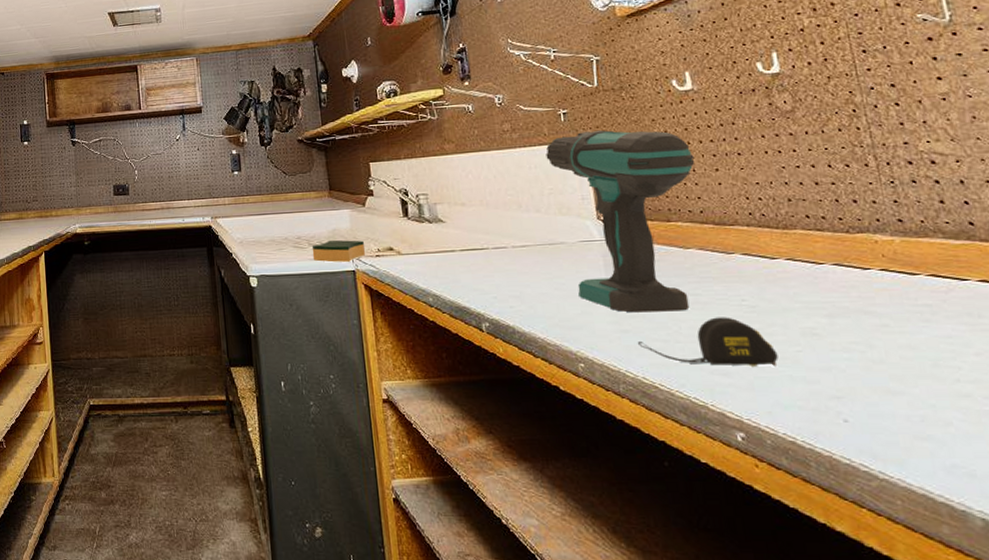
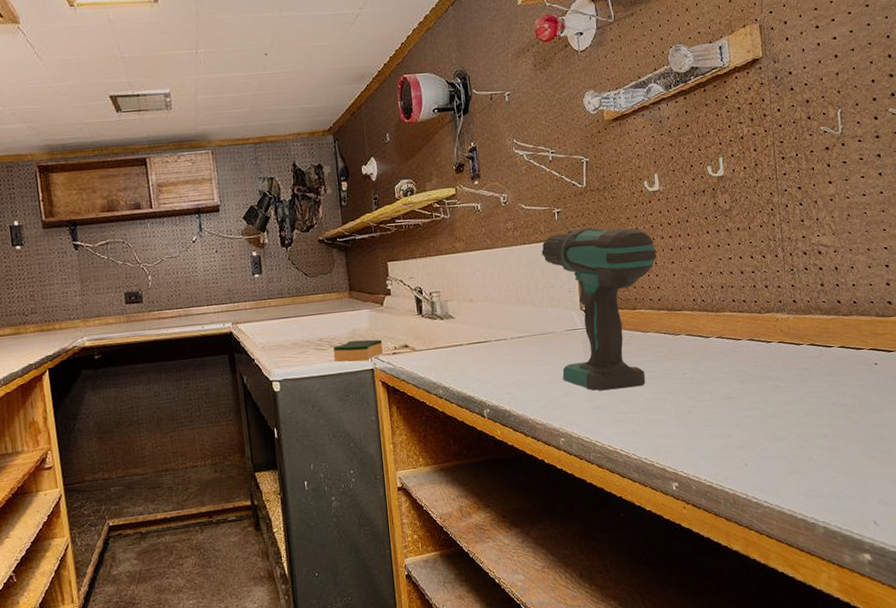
tape measure: present [637,317,779,367] -> none [605,388,705,430]

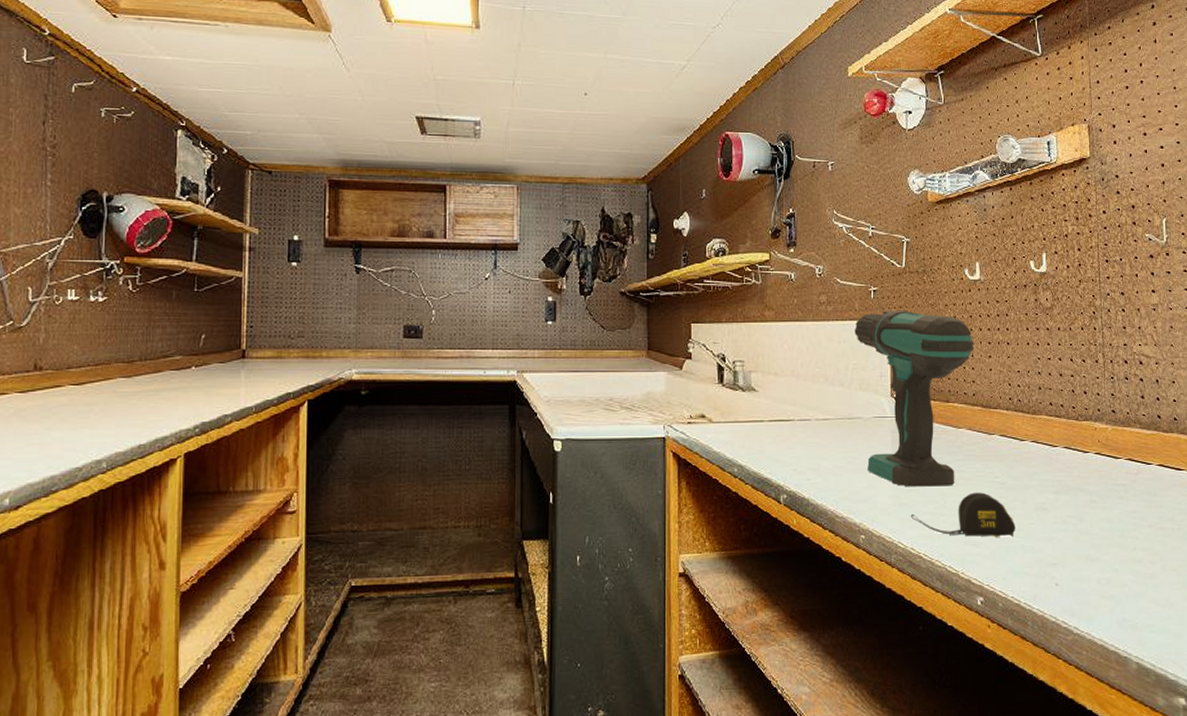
sponge: present [332,339,383,363] -> none [623,403,677,428]
tape measure: none [605,388,705,430] -> present [910,492,1016,538]

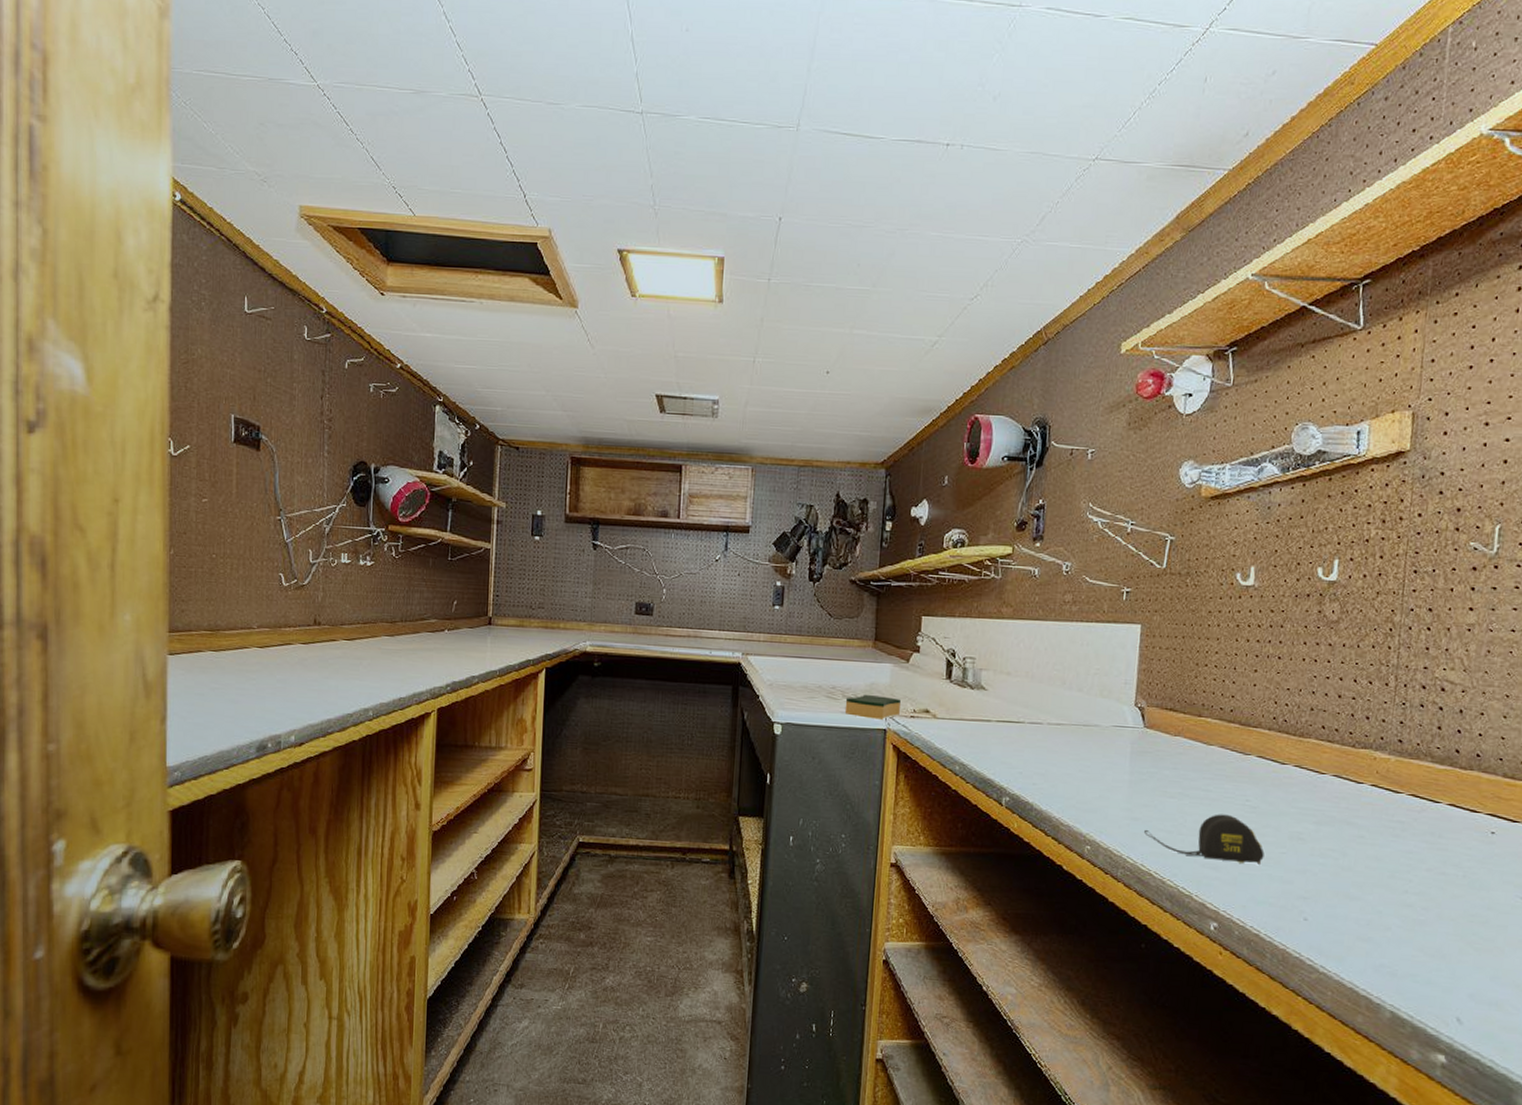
sponge: none [623,403,677,428] -> present [844,694,901,719]
power drill: present [854,310,974,487] -> none [1100,614,1239,805]

